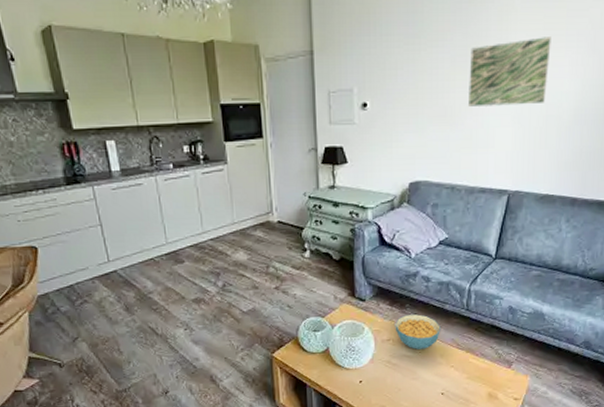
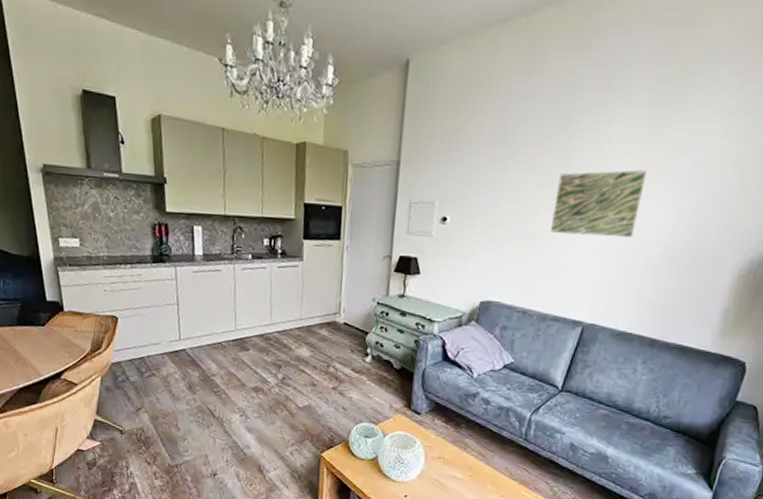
cereal bowl: present [395,314,440,350] -> none [447,435,495,474]

